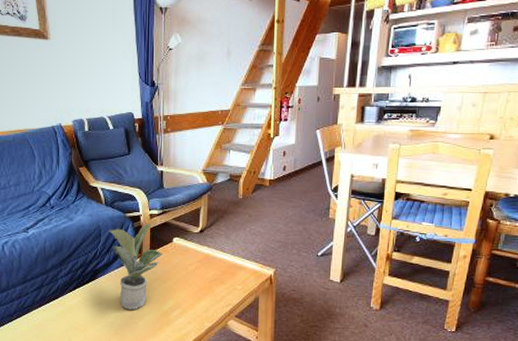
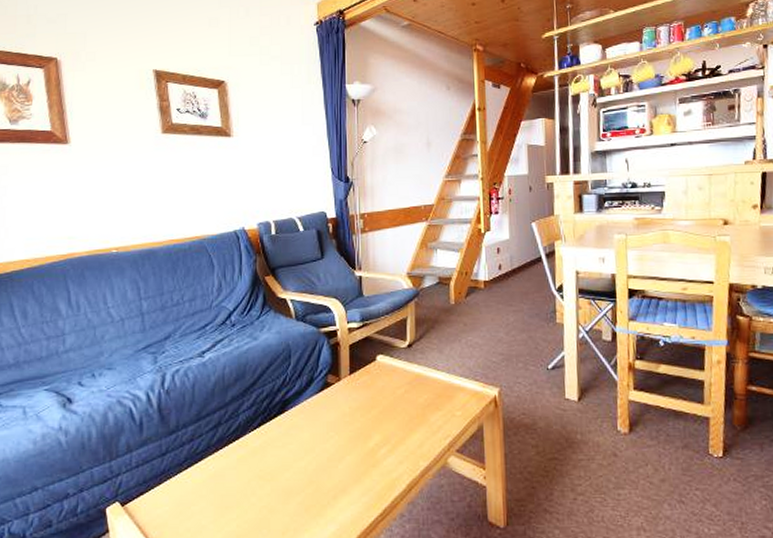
potted plant: present [109,223,163,310] -> none [301,339,365,449]

